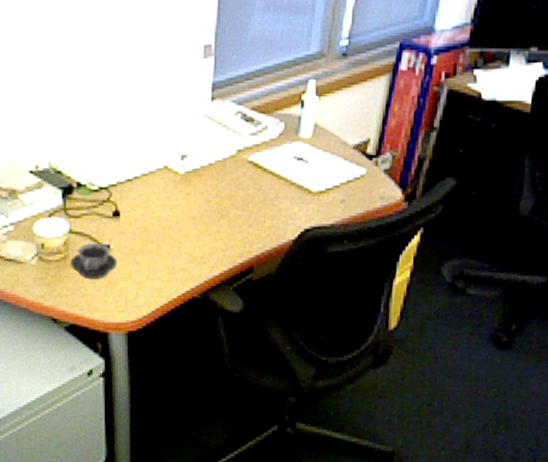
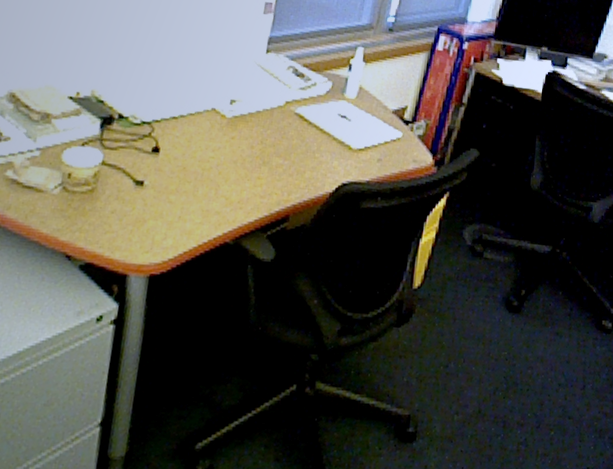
cup: present [71,243,118,280] -> none [97,177,150,216]

